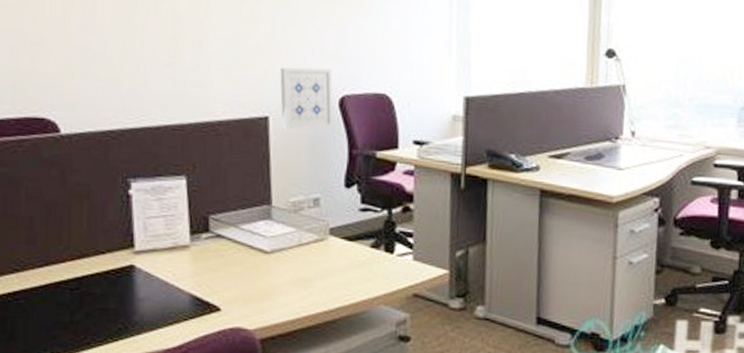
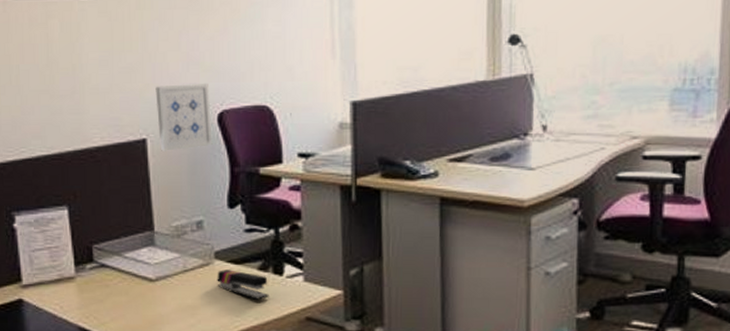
stapler: none [330,245,380,276] -> present [217,270,269,300]

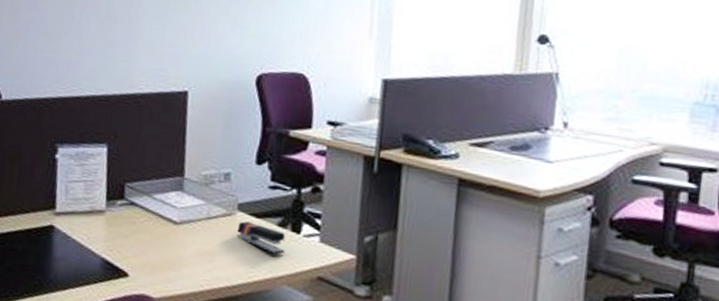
wall art: present [155,83,213,151] -> none [199,44,252,105]

